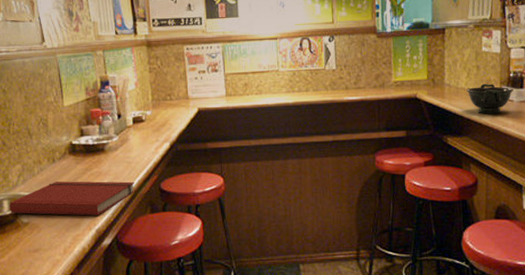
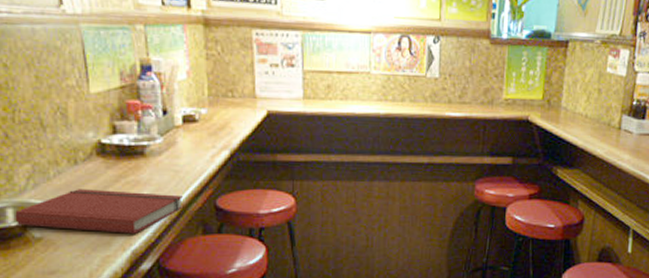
bowl: present [466,83,514,114] -> none [584,110,635,146]

